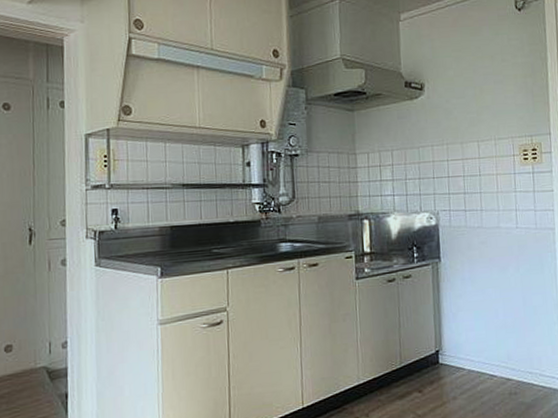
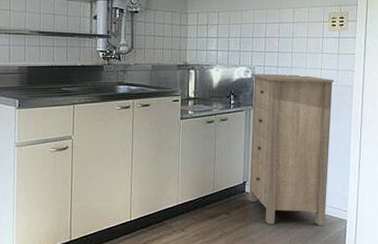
storage cabinet: none [434,218,538,402] -> present [249,73,334,226]

